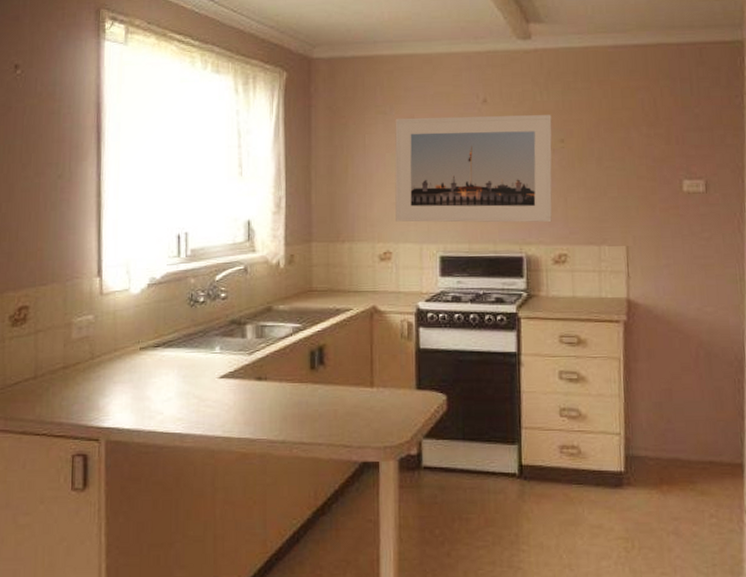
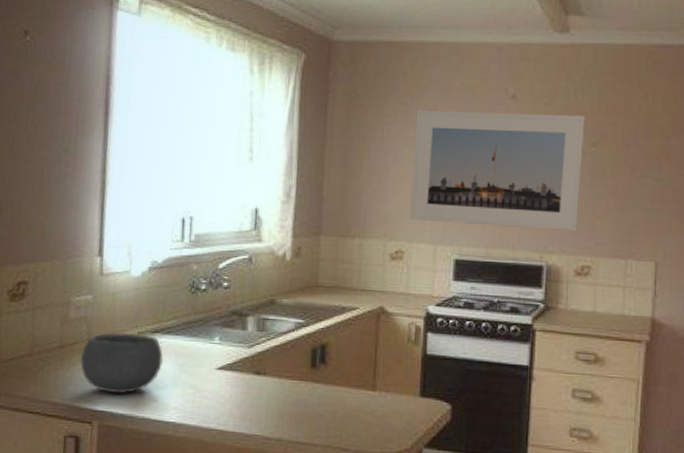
bowl: none [85,349,166,410] -> present [80,332,163,394]

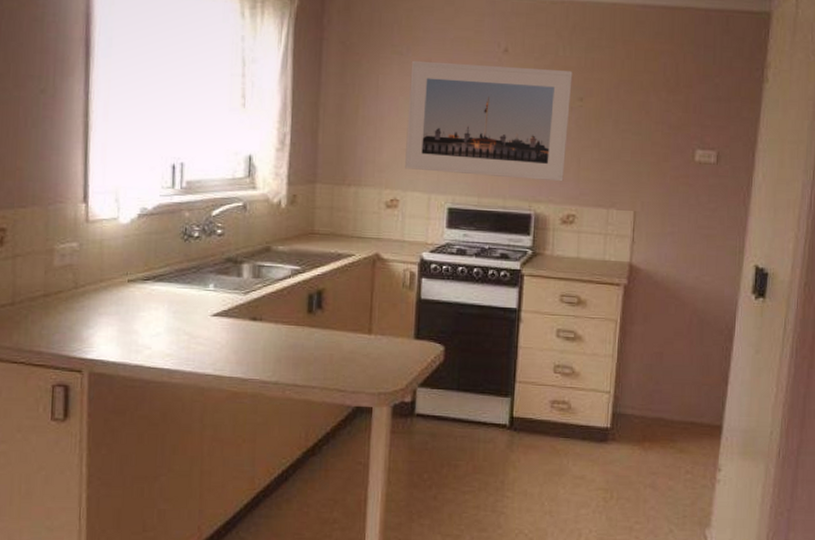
bowl: present [80,332,163,394] -> none [67,280,155,342]

